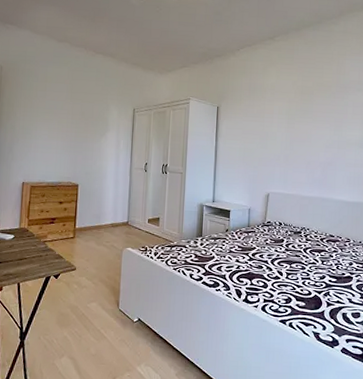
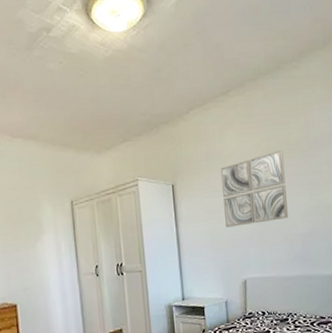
wall art: none [258,89,315,148] -> present [220,150,289,227]

